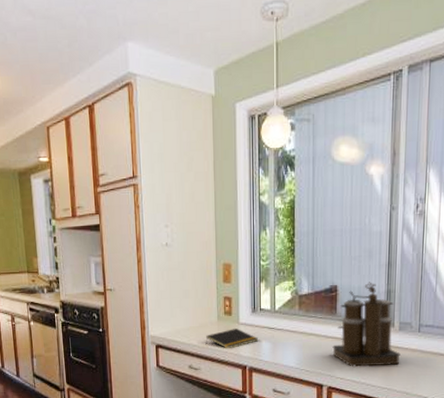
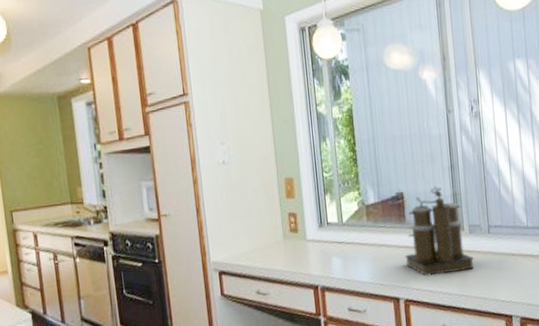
notepad: present [206,329,258,349] -> none [272,246,328,269]

